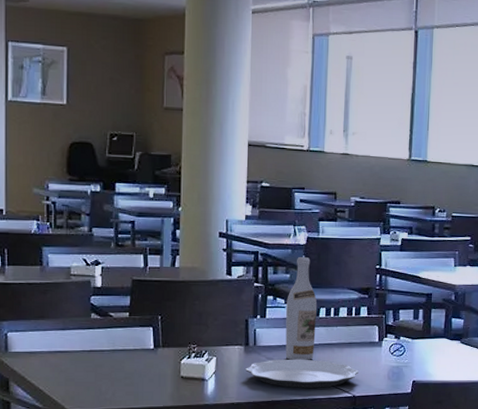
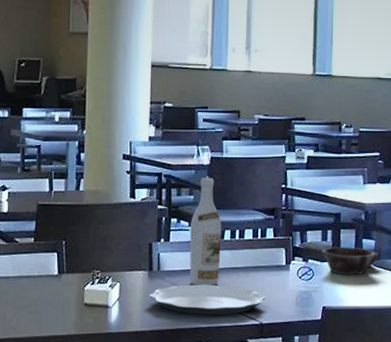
bowl: none [413,325,466,352] -> present [322,247,378,275]

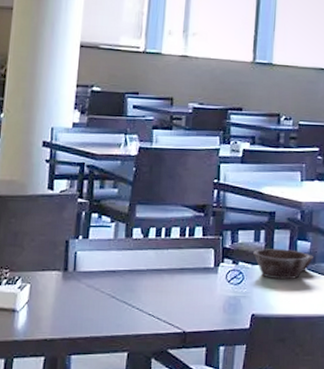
plate: present [149,284,265,315] -> none [62,287,190,322]
wine bottle: present [190,178,222,285] -> none [108,170,147,288]

